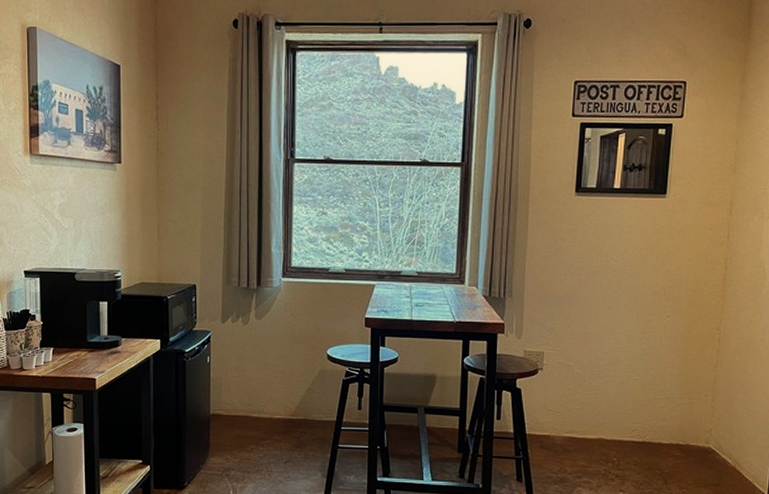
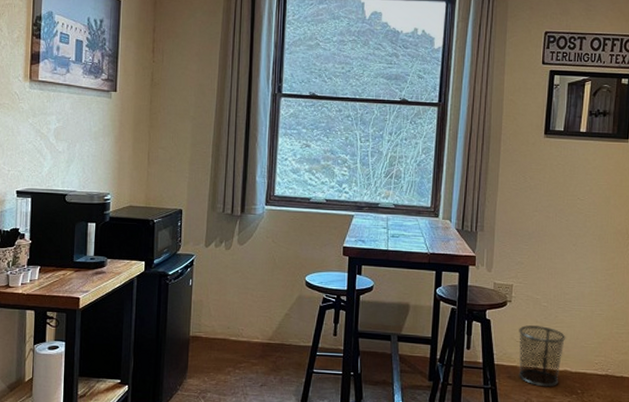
waste bin: none [551,393,601,456] -> present [518,325,566,387]

